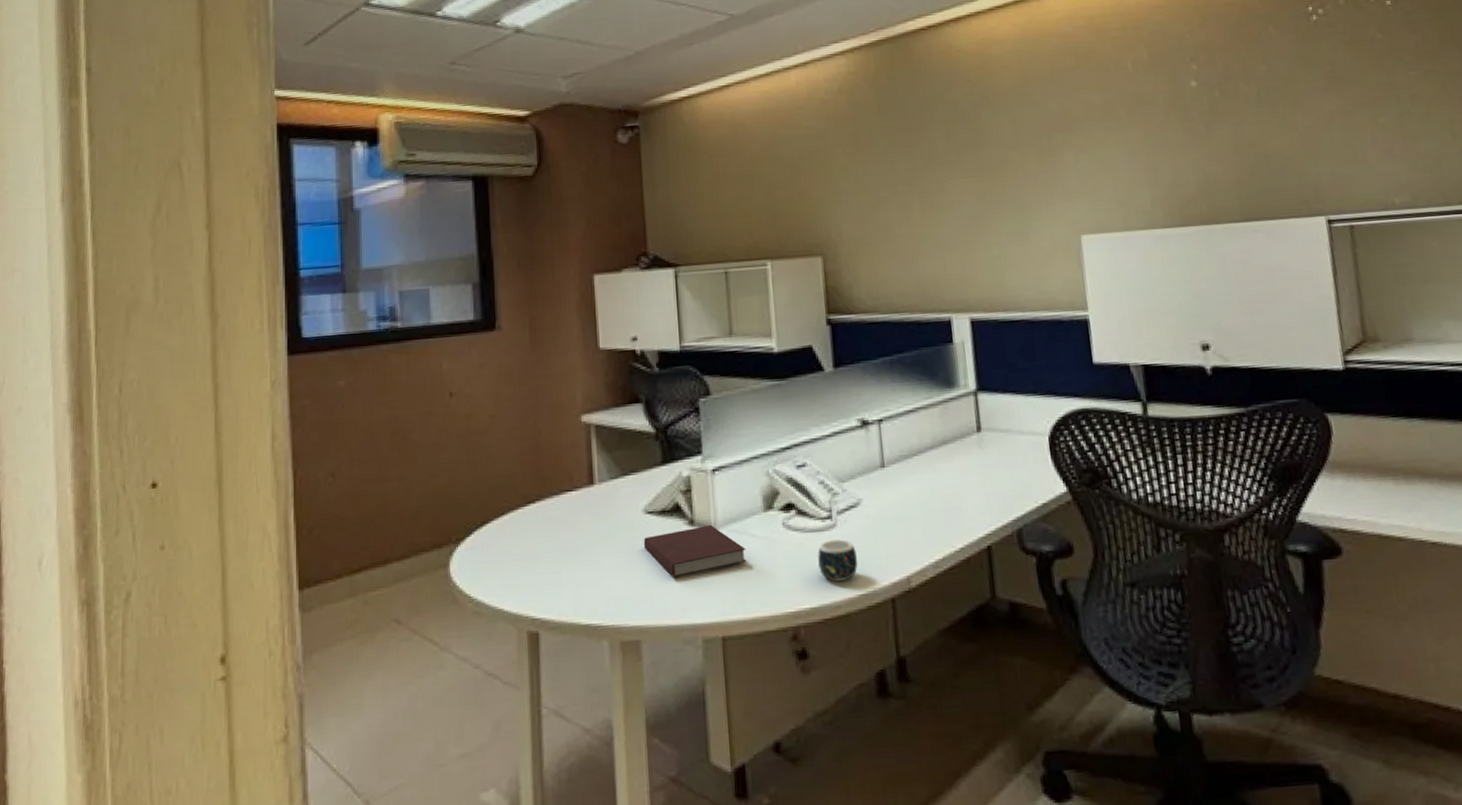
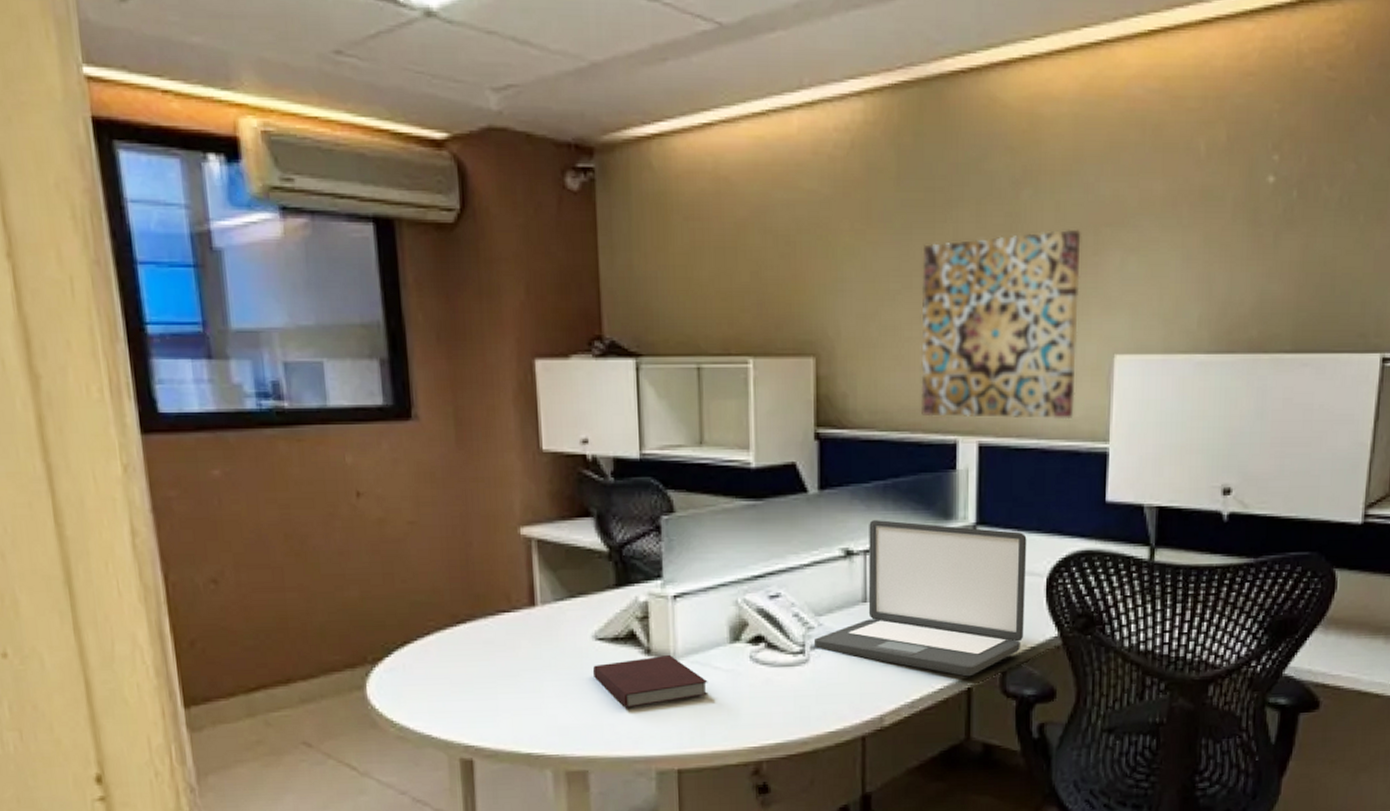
mug: present [818,539,858,581] -> none [786,675,830,718]
laptop: none [839,391,1035,535] -> present [813,520,1027,677]
wall art: none [904,137,1052,299] -> present [921,229,1081,420]

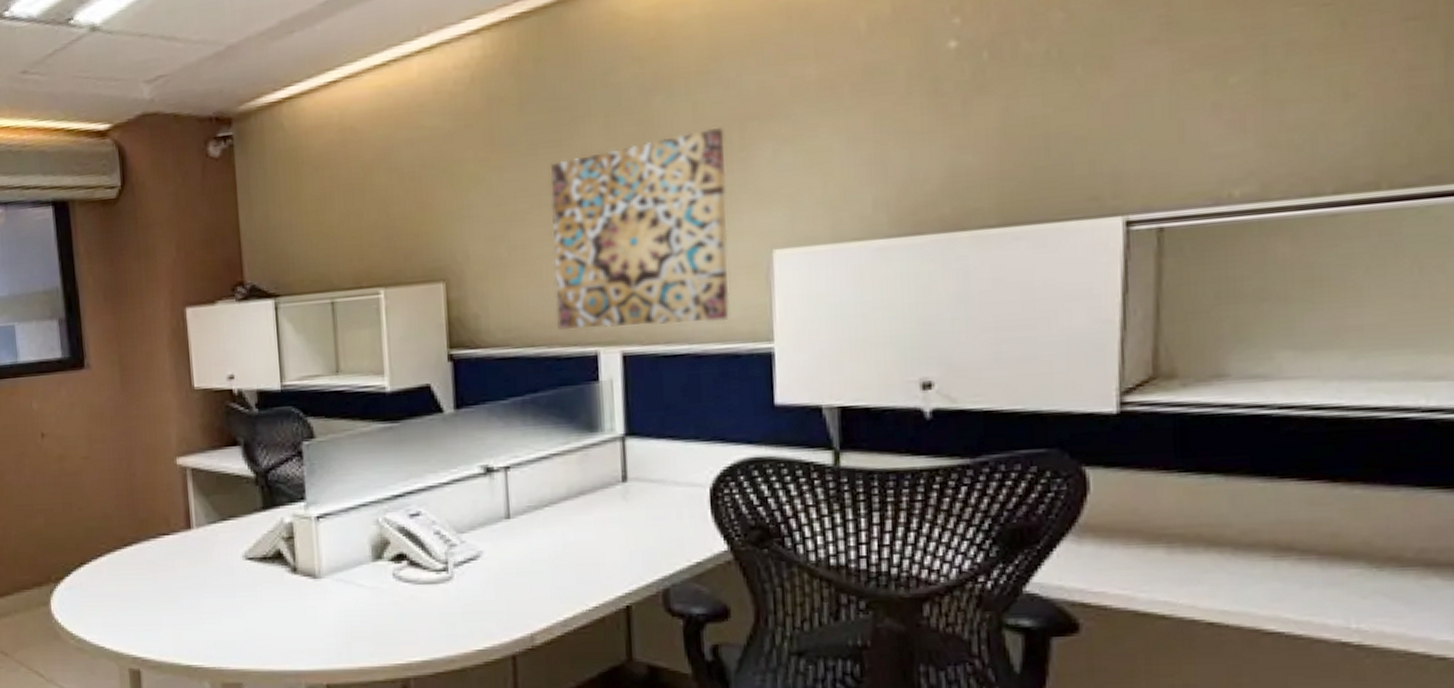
notebook: present [592,655,709,708] -> none [243,574,354,624]
laptop: present [813,520,1027,677] -> none [456,435,688,594]

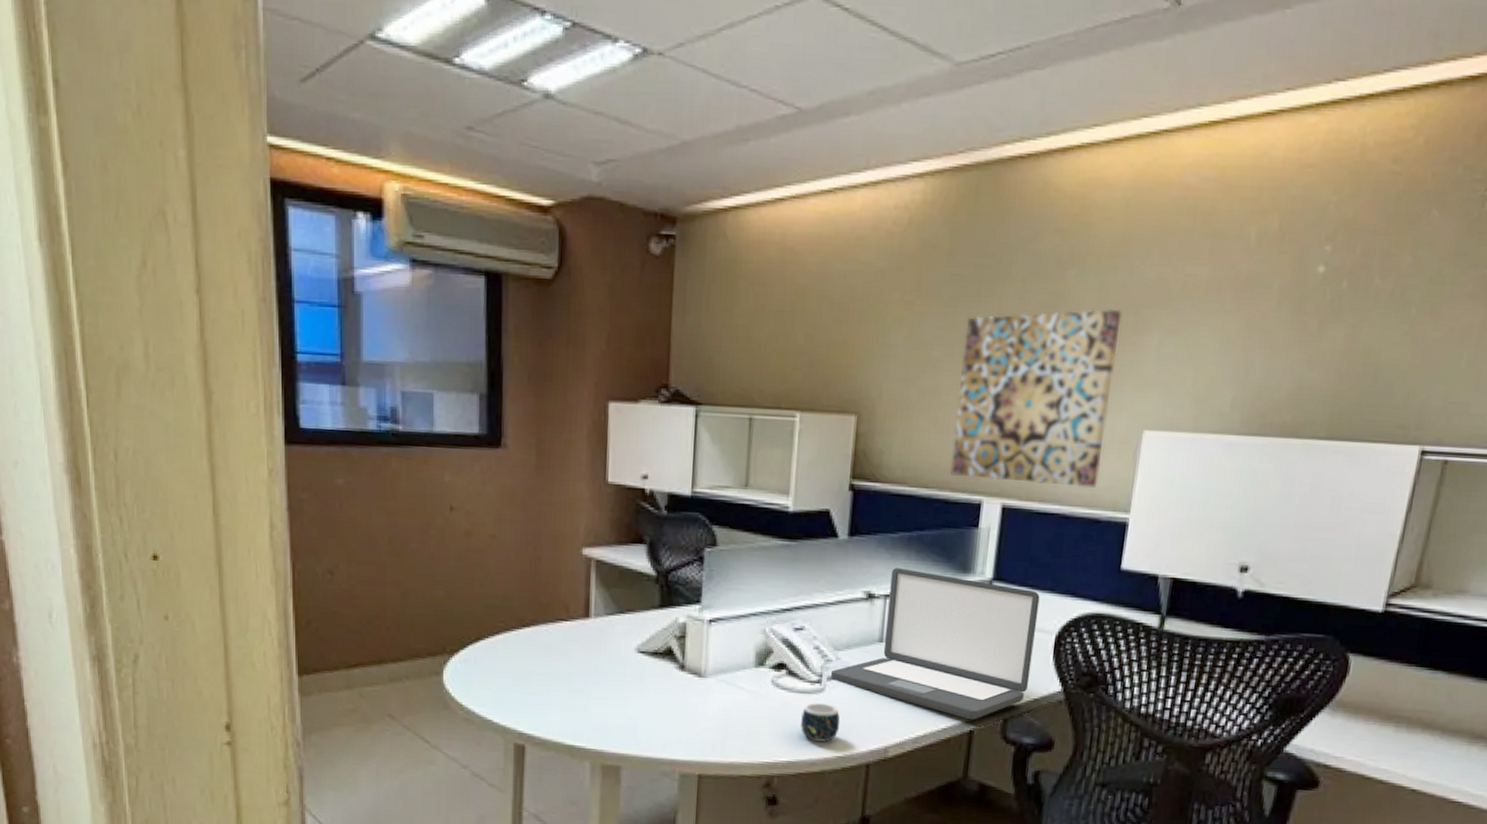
mug: none [431,593,476,635] -> present [801,703,840,742]
laptop: none [456,435,688,594] -> present [830,568,1040,720]

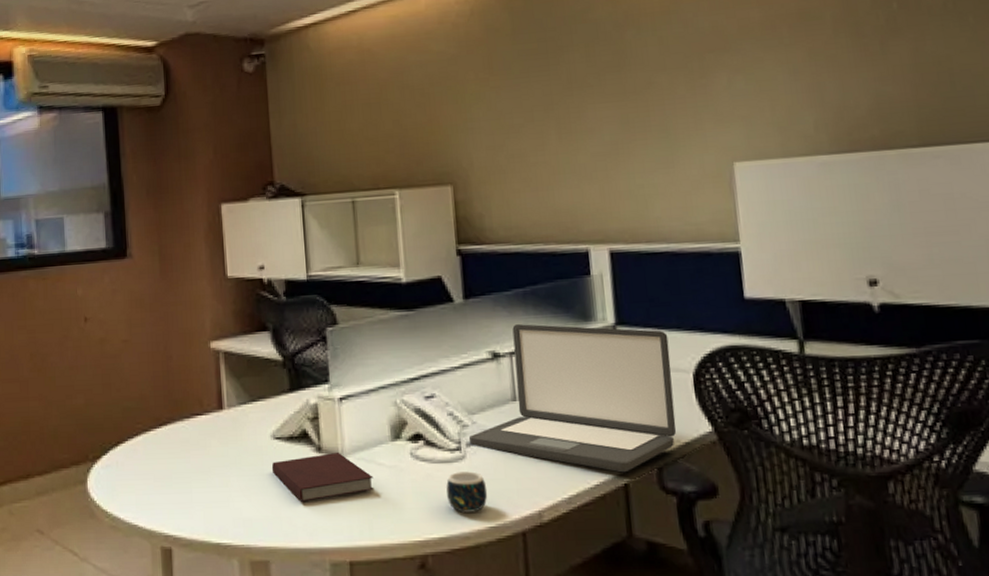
notebook: none [632,672,732,716] -> present [271,453,374,502]
wall art: present [950,308,1122,489] -> none [540,57,700,229]

